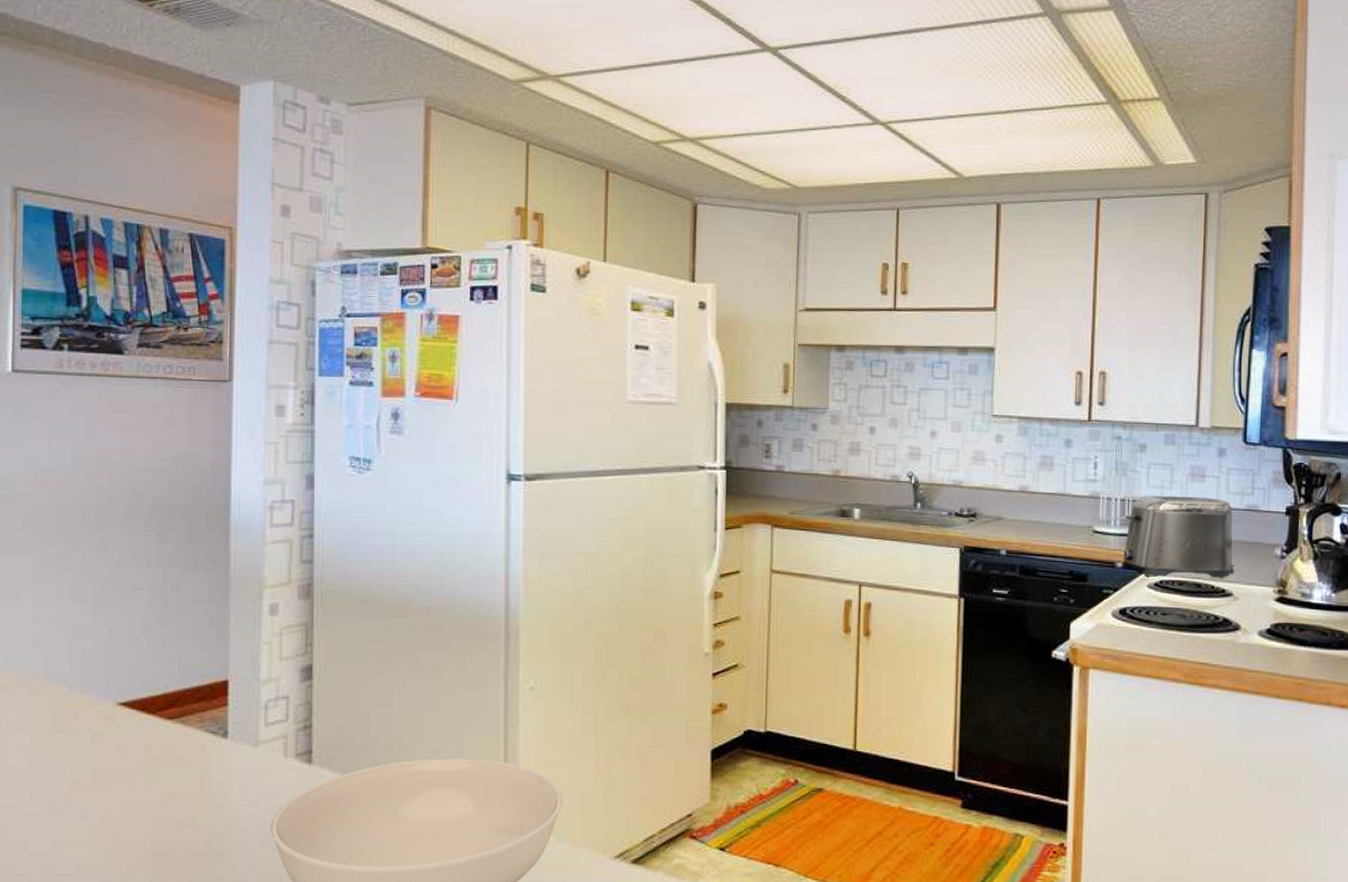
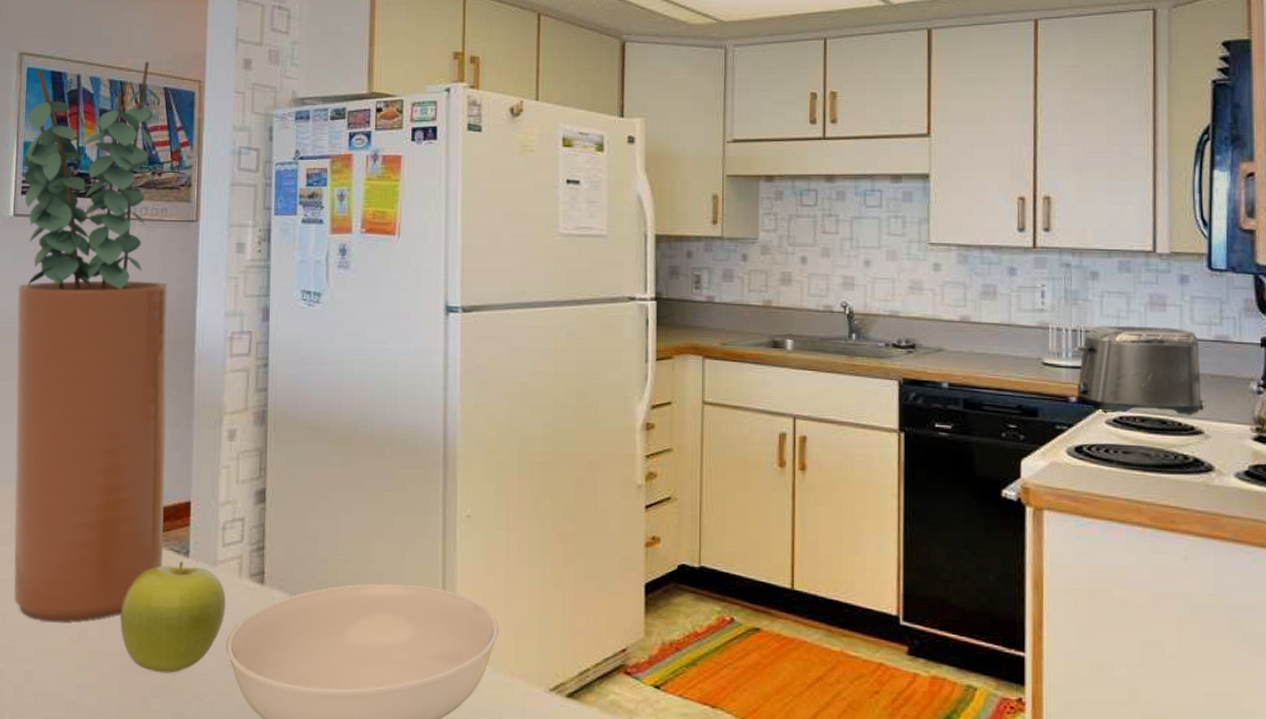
vase: none [19,203,200,811] -> present [14,61,169,622]
fruit: none [150,743,270,859] -> present [120,561,226,673]

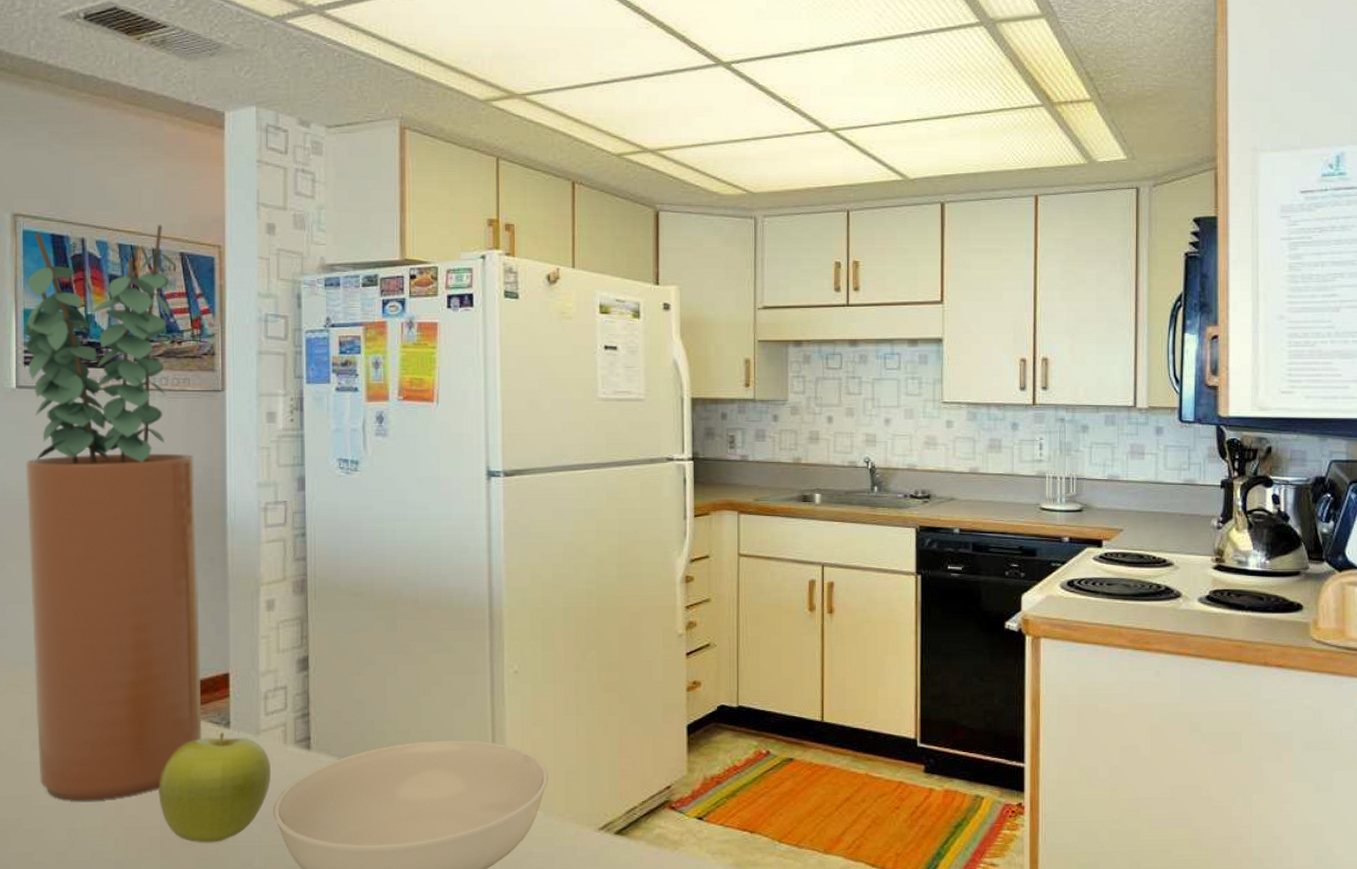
toaster: present [1077,326,1206,416] -> none [1069,473,1176,550]

